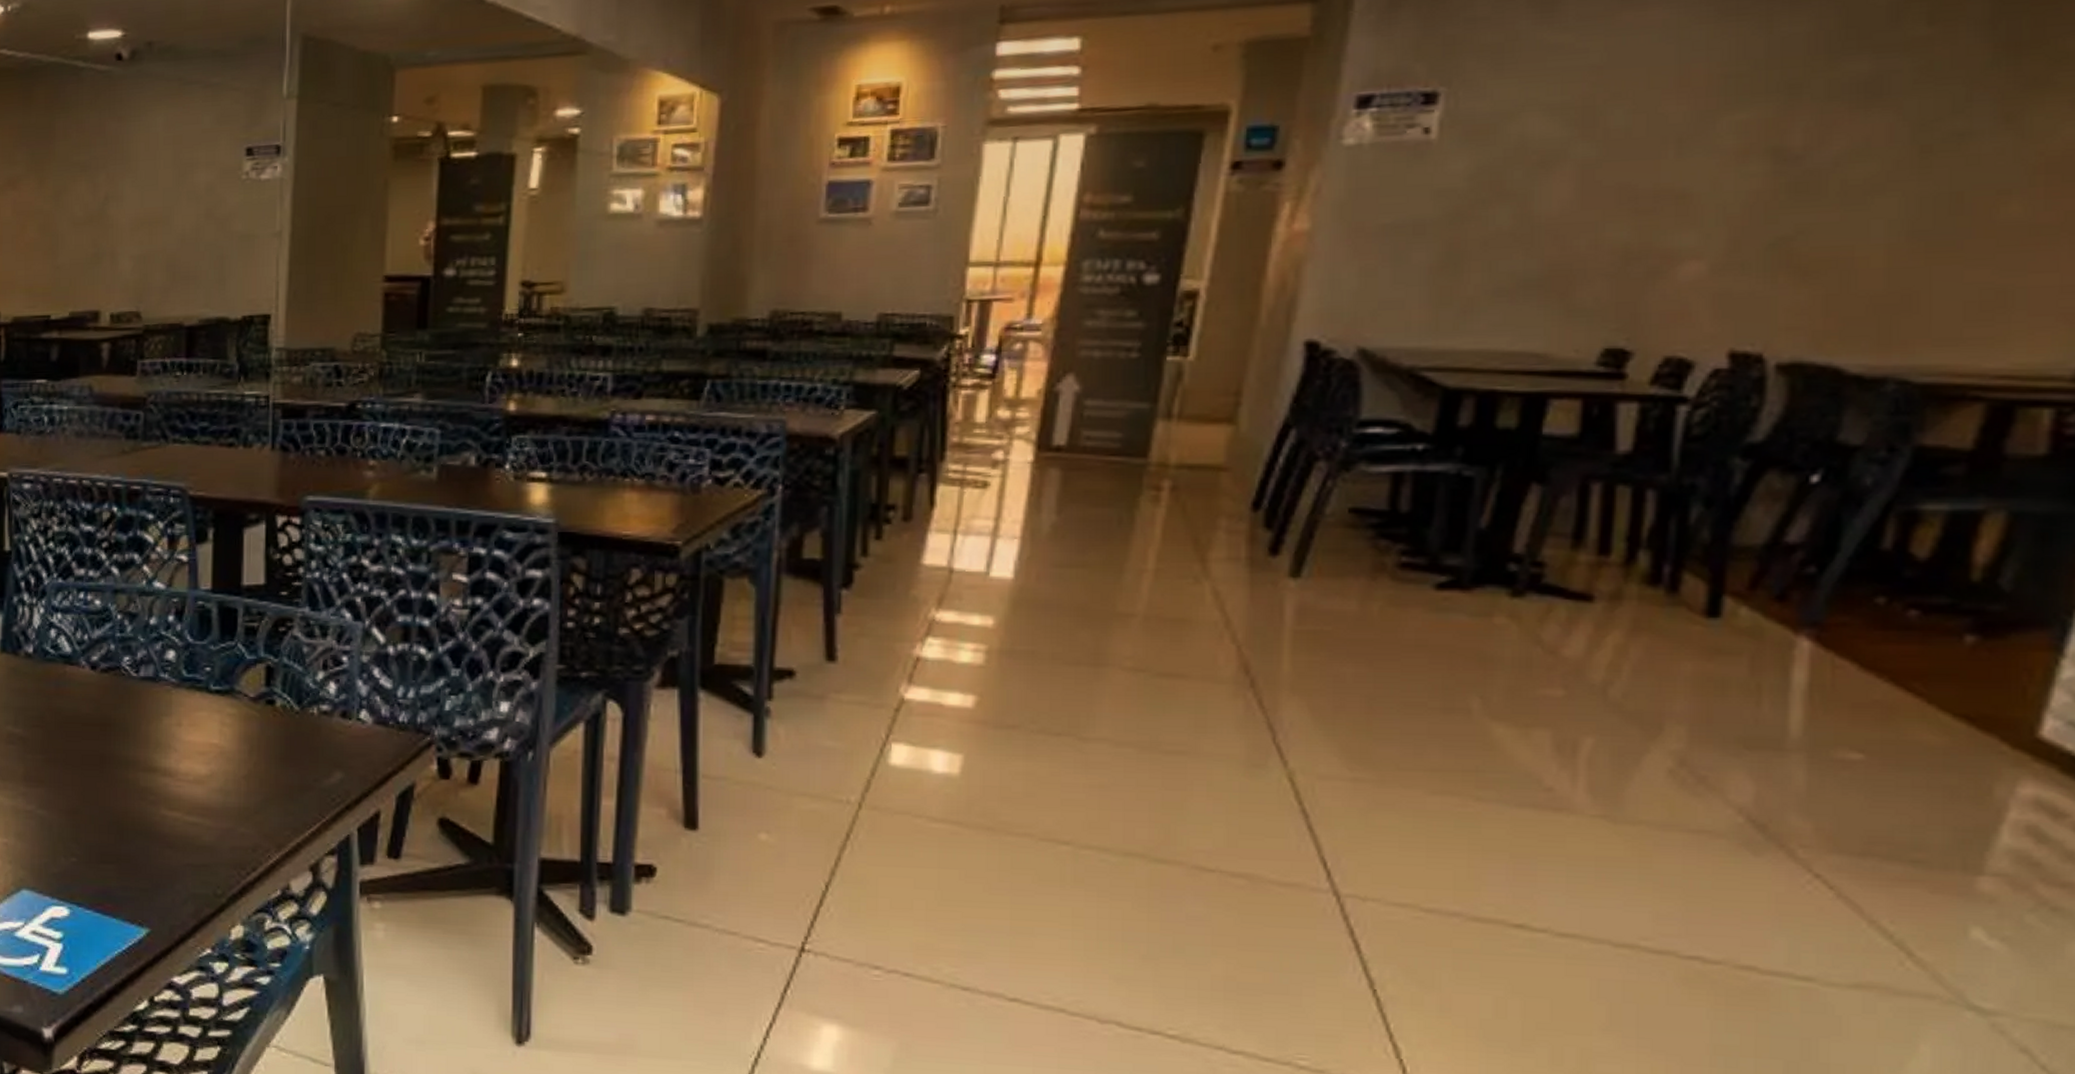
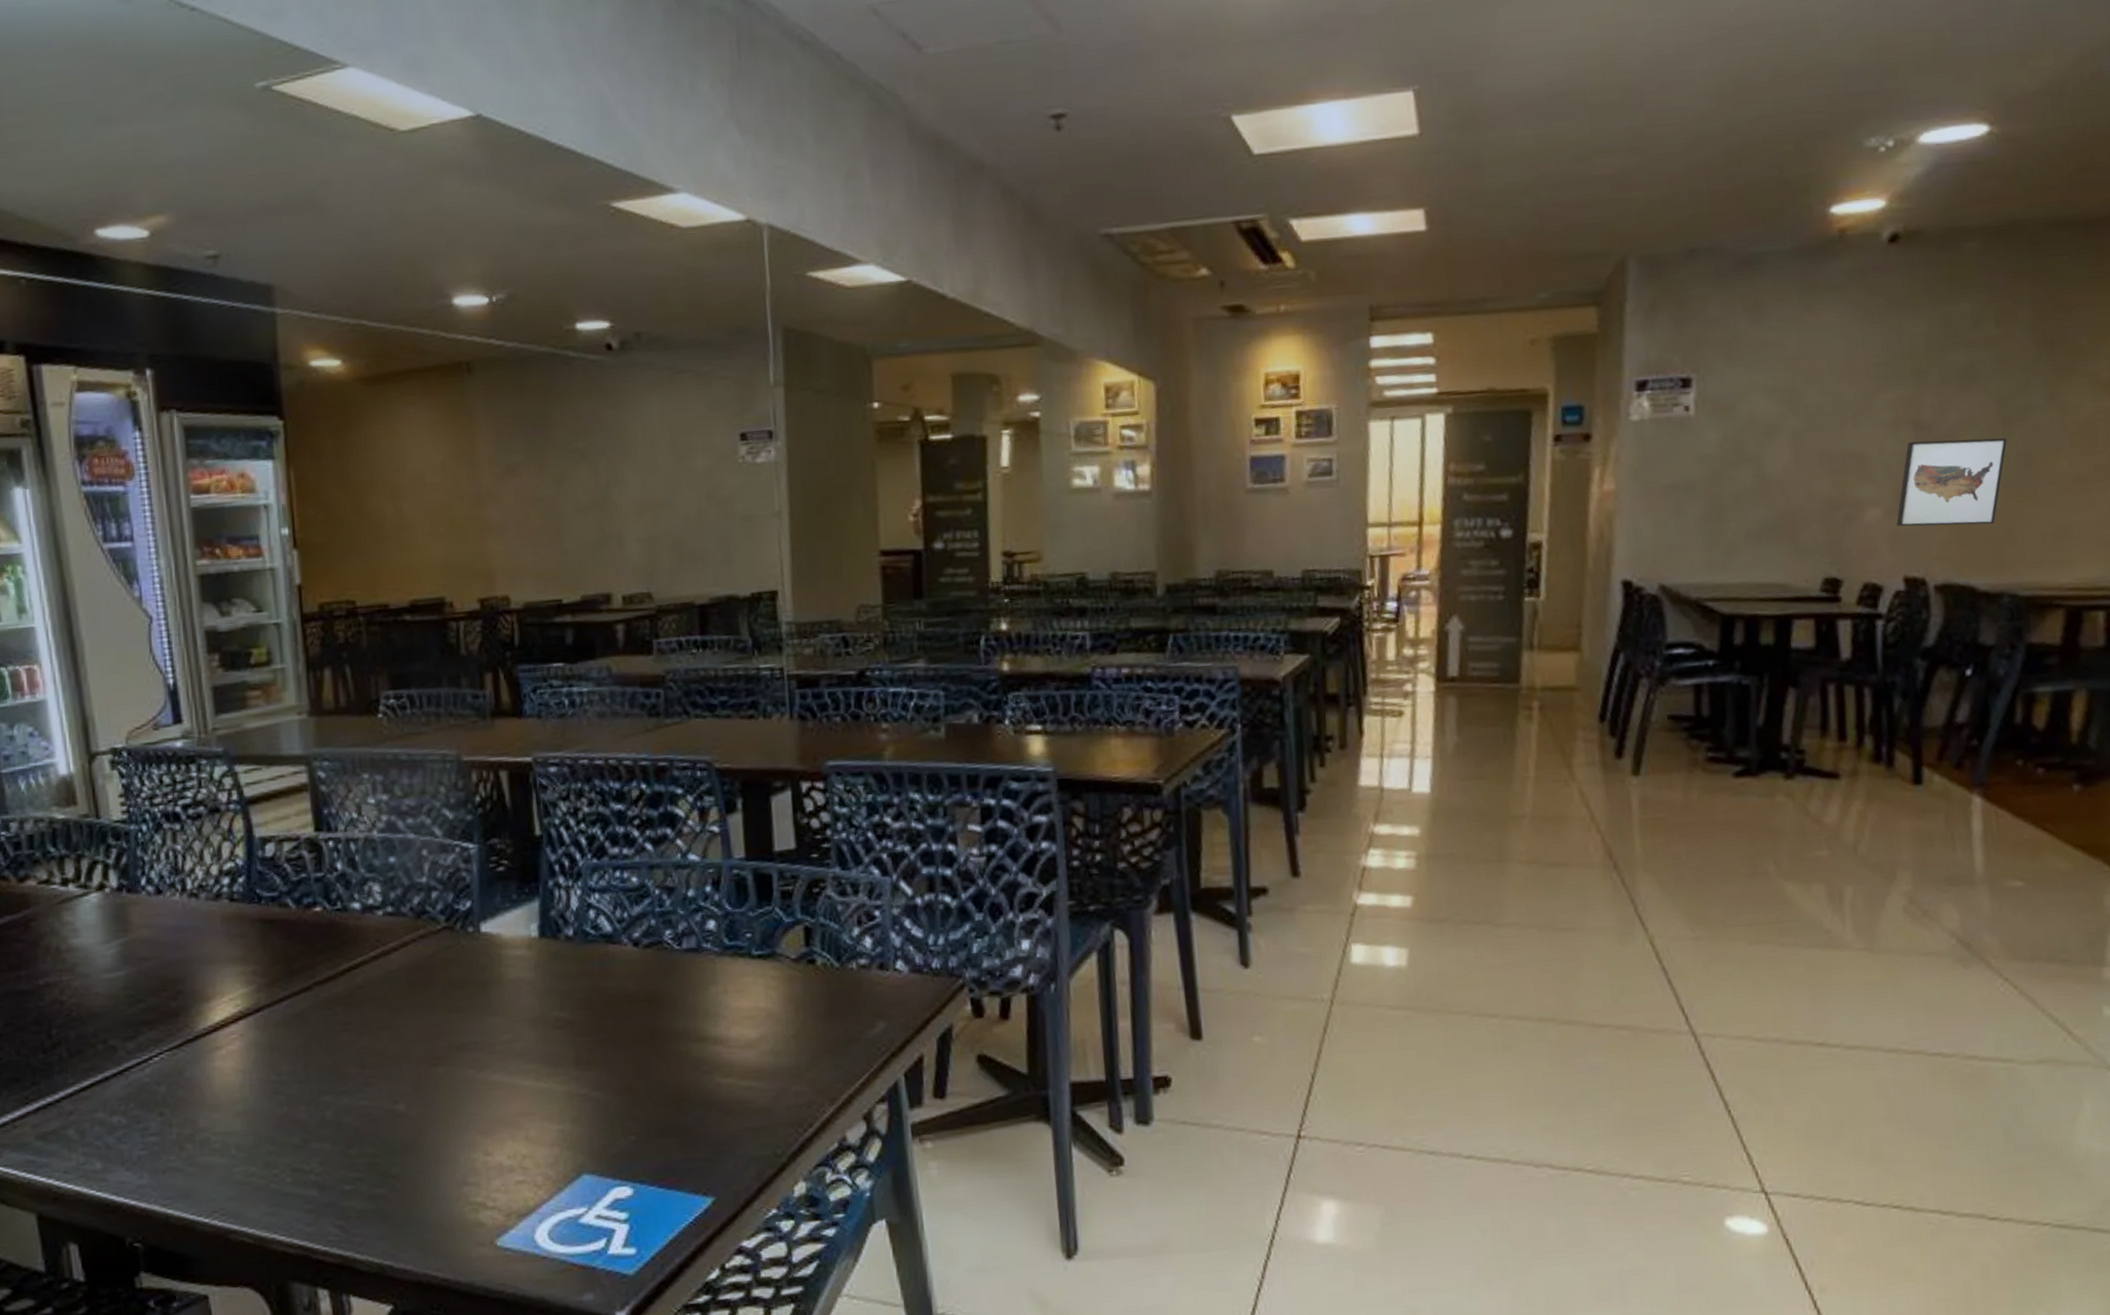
wall art: none [1727,173,1923,287] -> present [1896,438,2007,527]

